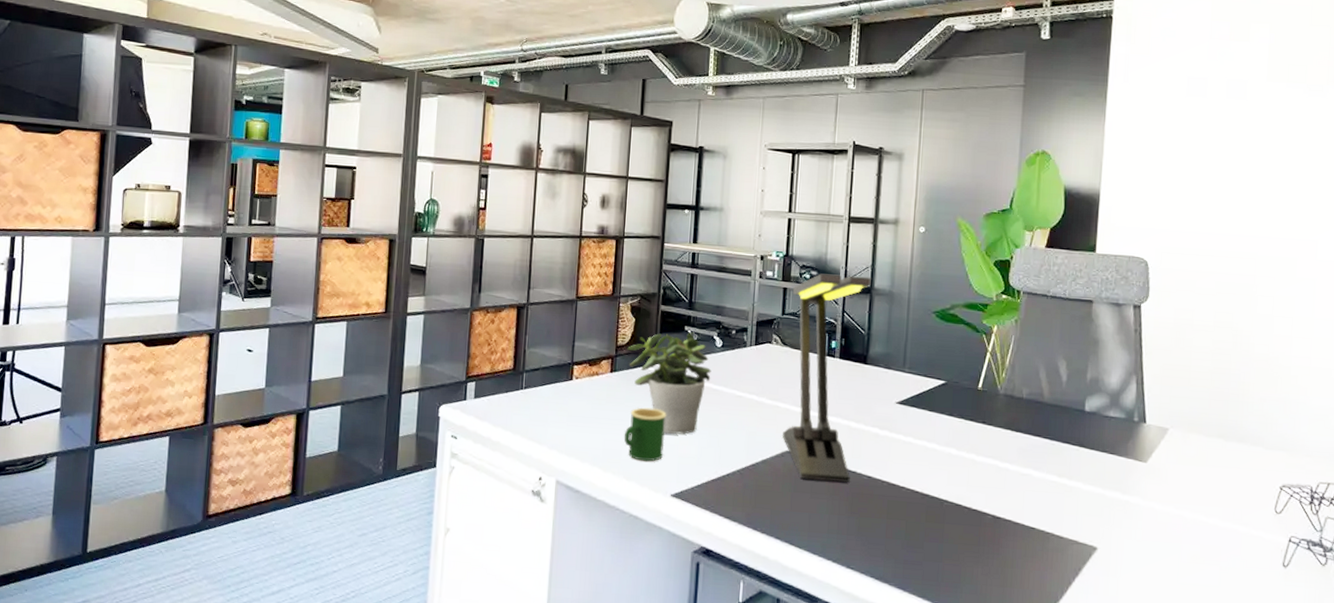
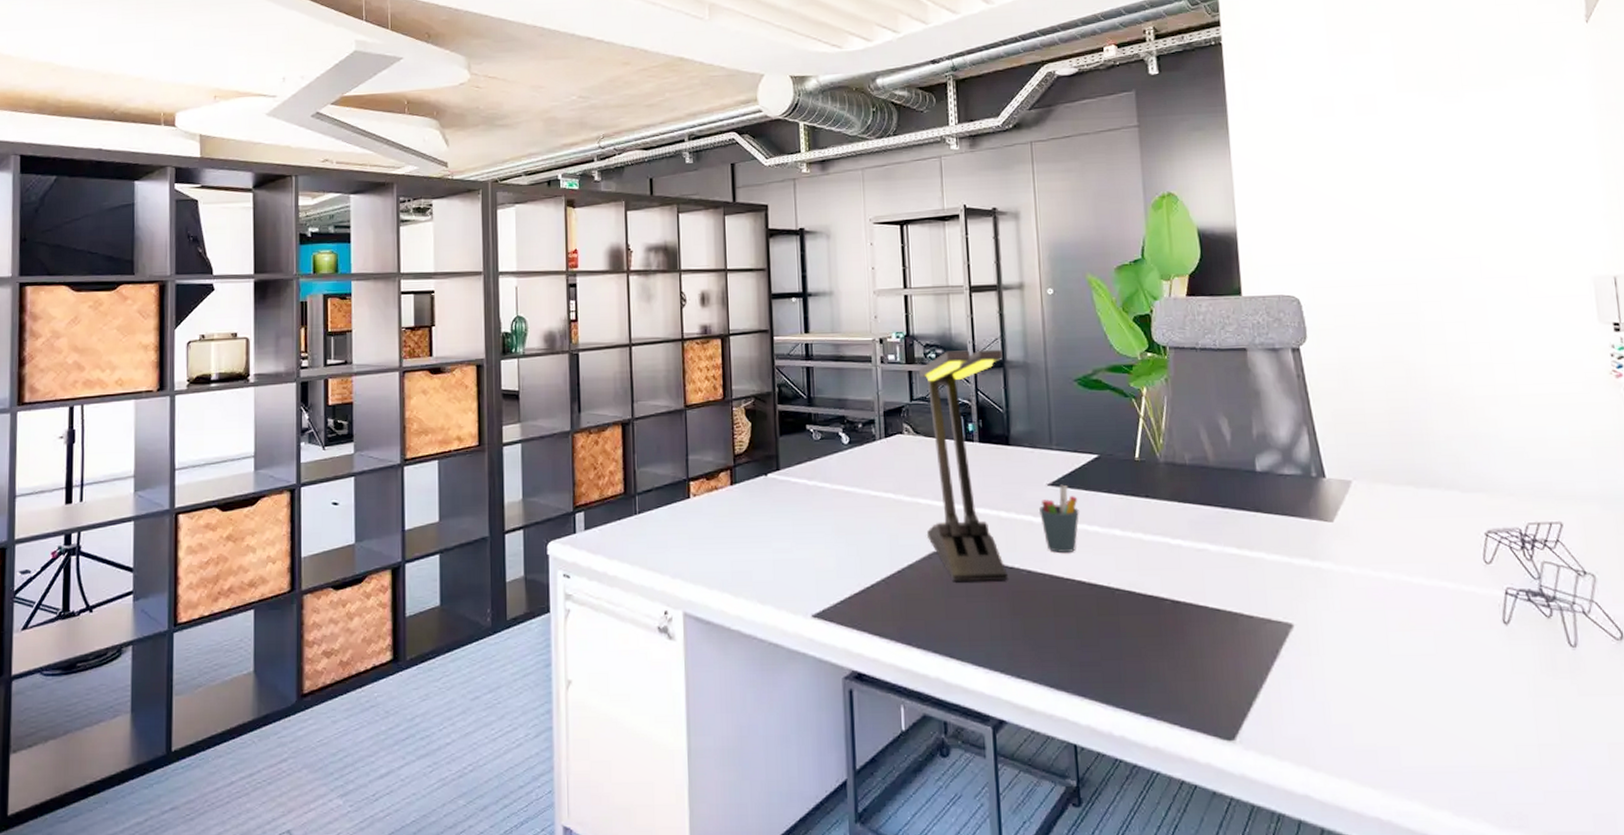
mug: present [624,407,667,462] -> none [753,520,799,581]
potted plant: present [627,332,712,435] -> none [746,431,841,547]
pen holder: none [886,404,922,464] -> present [1039,484,1079,553]

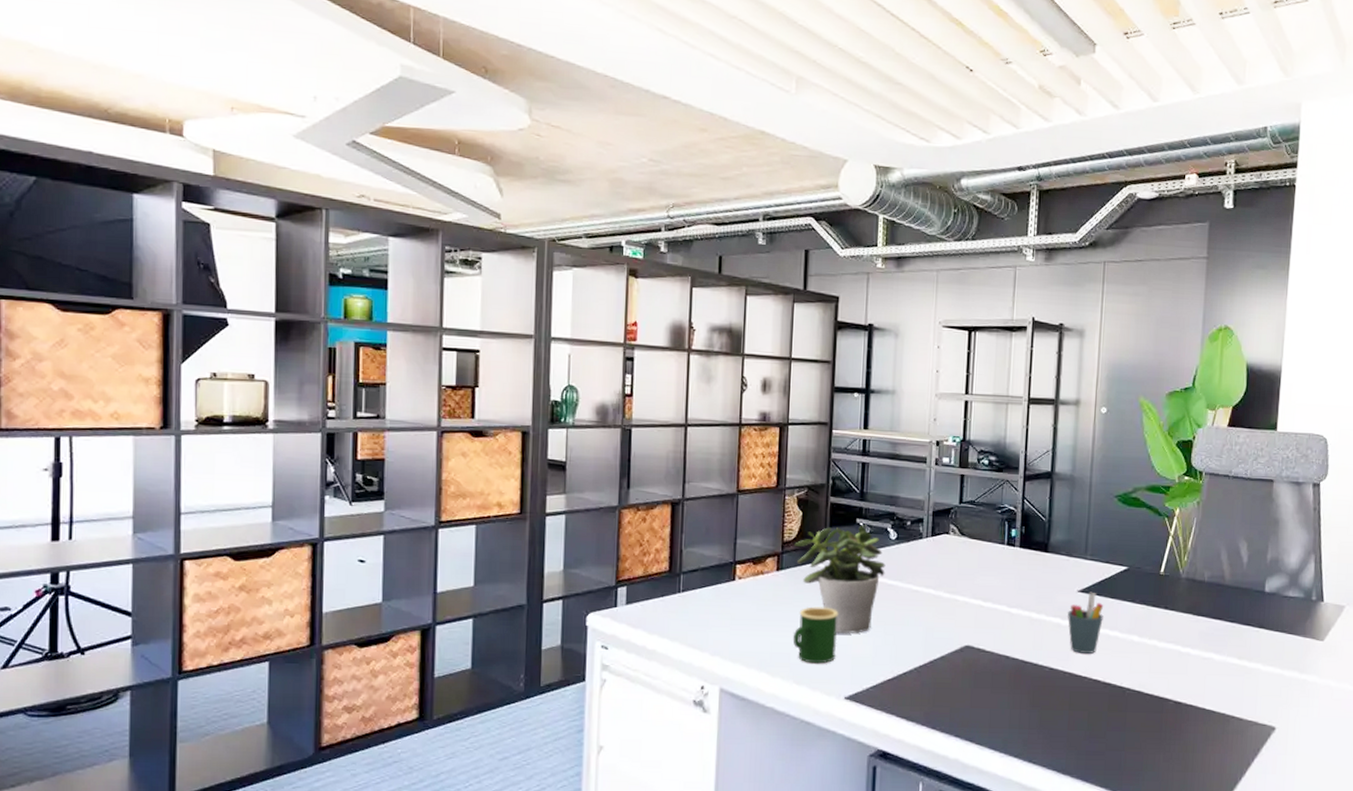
potted plant: none [746,431,841,547] -> present [794,525,886,634]
mug: none [753,520,799,581] -> present [792,607,839,664]
desk lamp: present [918,349,1008,583] -> none [961,459,1052,676]

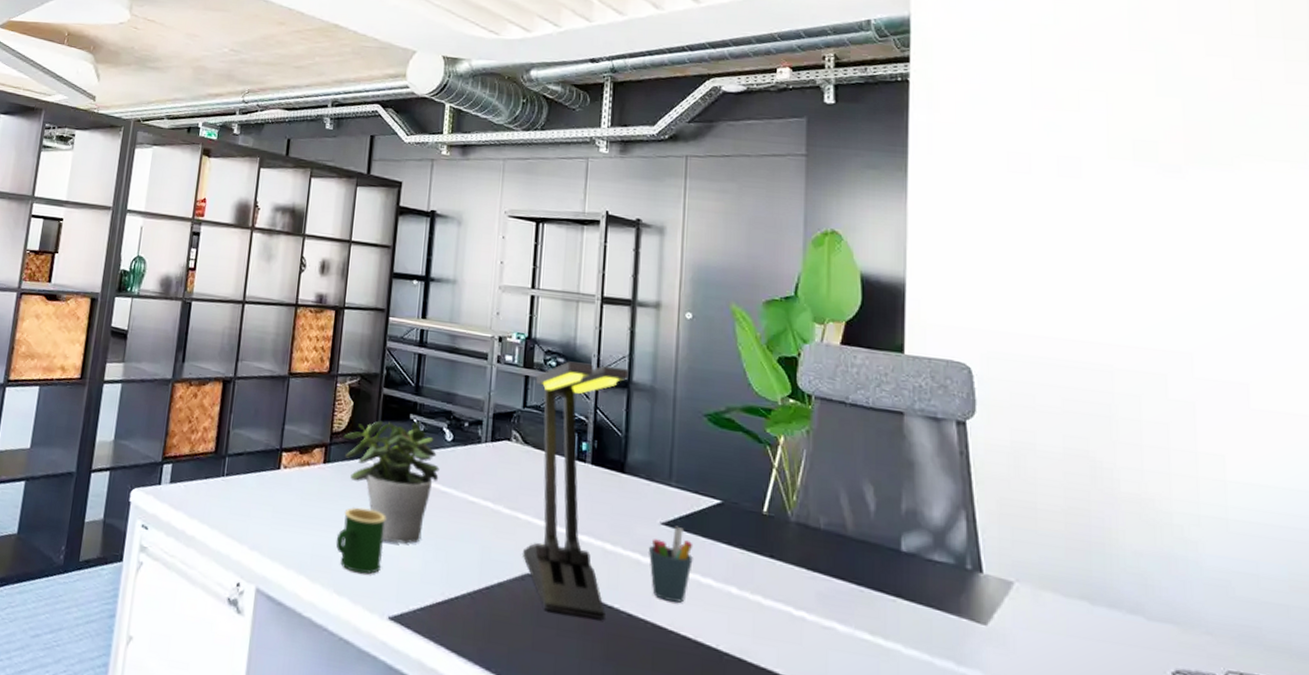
desk lamp: none [961,459,1052,676] -> present [523,361,629,621]

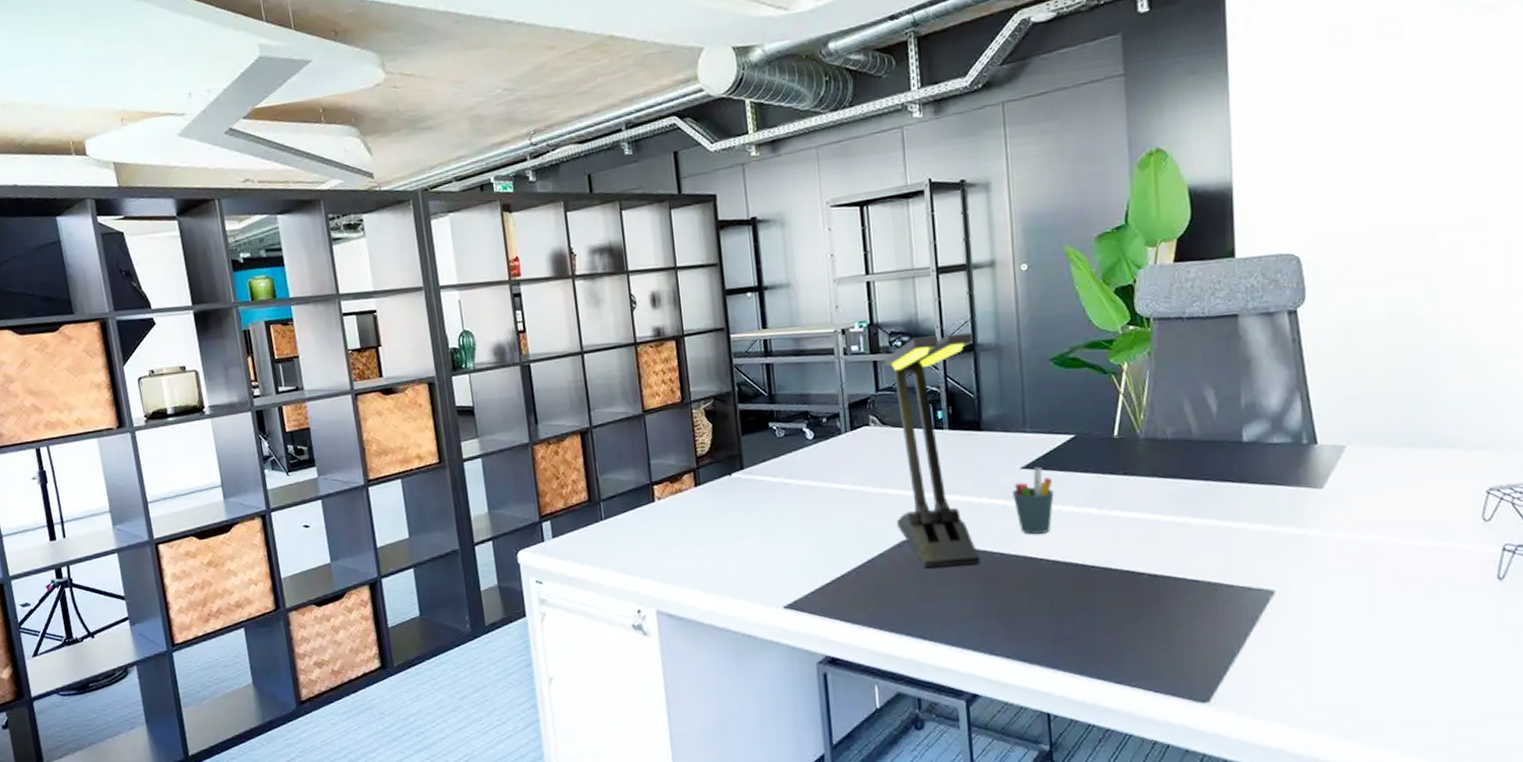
mug: present [336,507,387,574] -> none [721,517,768,576]
potted plant: present [343,421,440,544] -> none [709,428,807,543]

